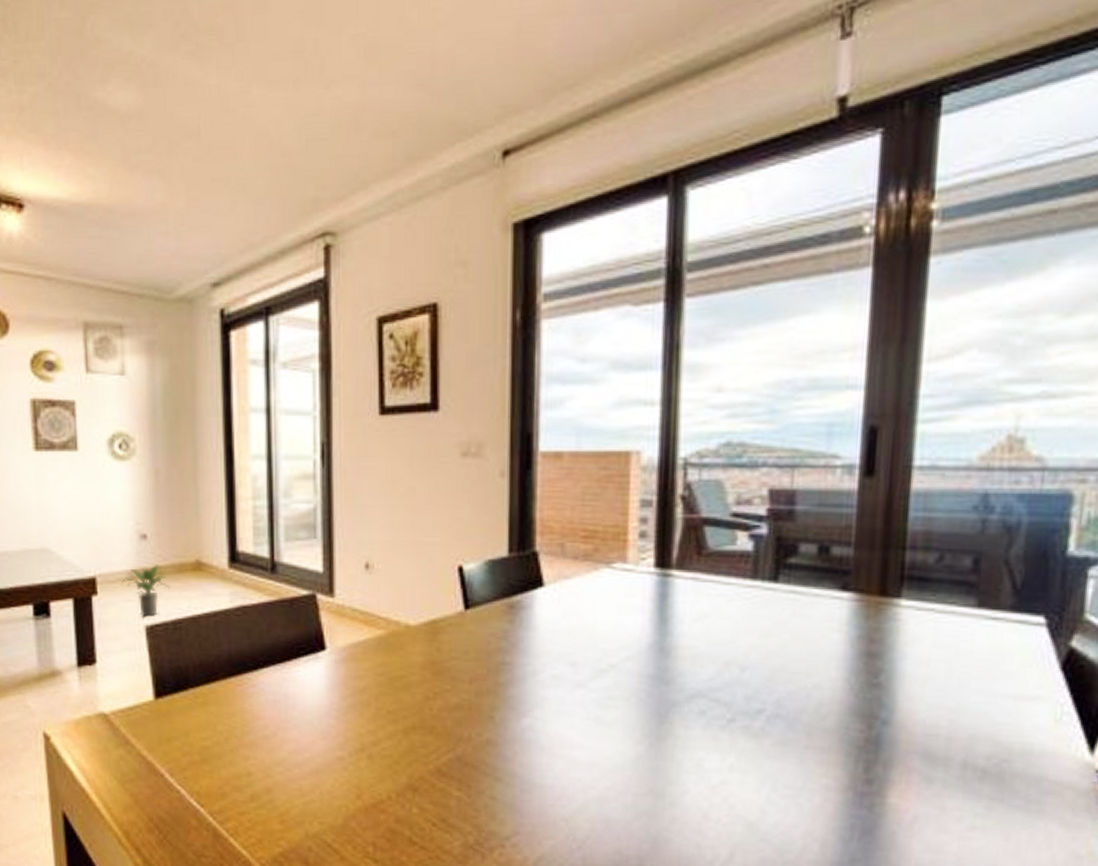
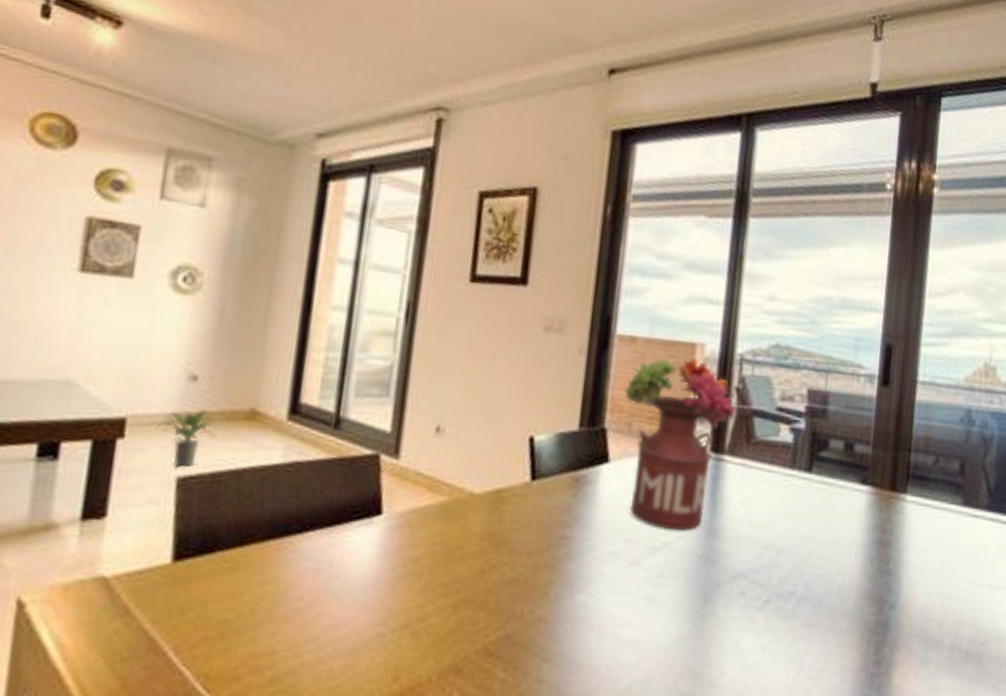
flower arrangement: none [551,467,685,652] -> present [622,357,738,531]

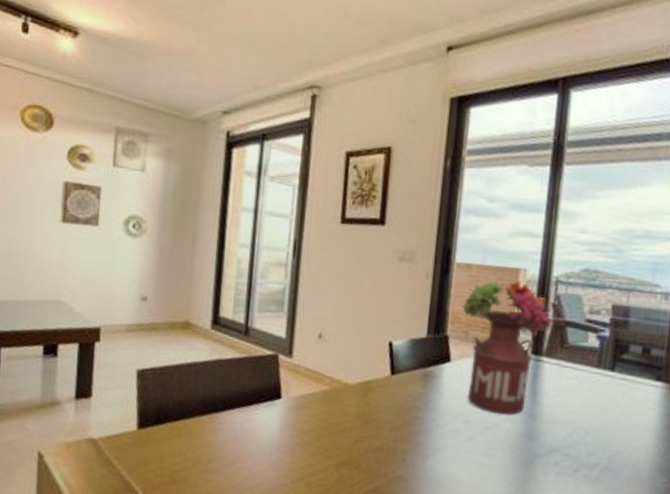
potted plant: present [158,409,216,468] -> none [122,321,162,363]

